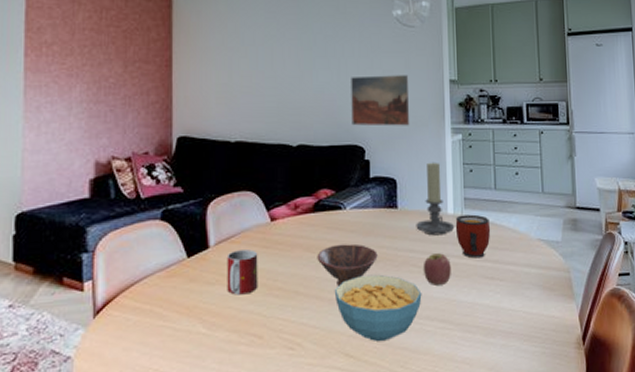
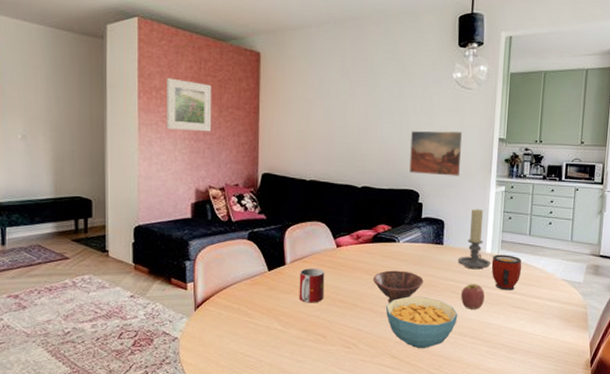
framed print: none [59,30,116,92] -> present [167,77,212,132]

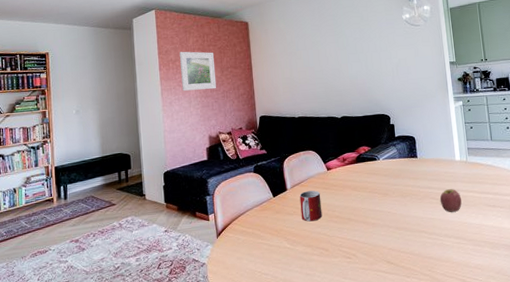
bowl: present [373,270,424,303] -> none [361,184,406,214]
cereal bowl: present [386,296,458,349] -> none [376,205,441,253]
wall art: present [409,131,462,176] -> none [375,61,422,101]
candle holder: present [458,208,491,270] -> none [432,123,462,177]
mug: present [491,254,522,291] -> none [462,159,490,192]

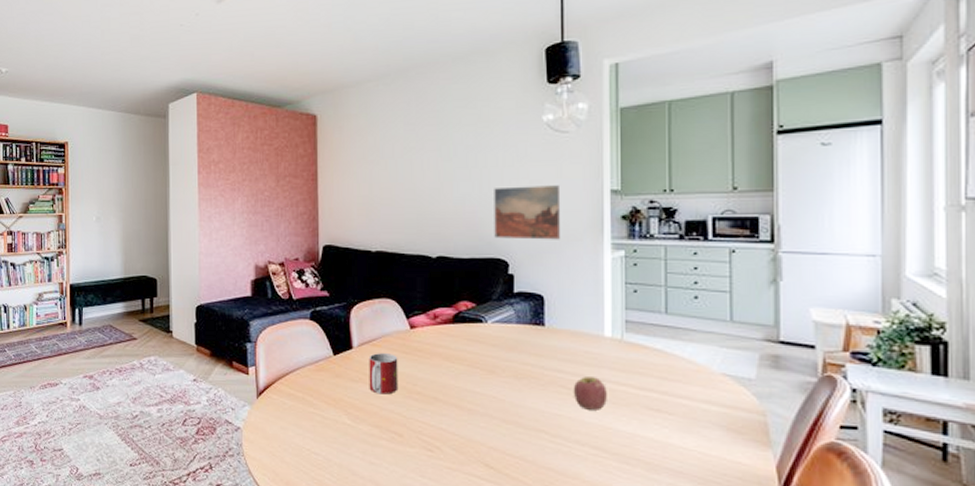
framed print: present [180,51,217,91] -> none [225,150,269,204]
wall art: none [375,61,422,101] -> present [494,185,561,240]

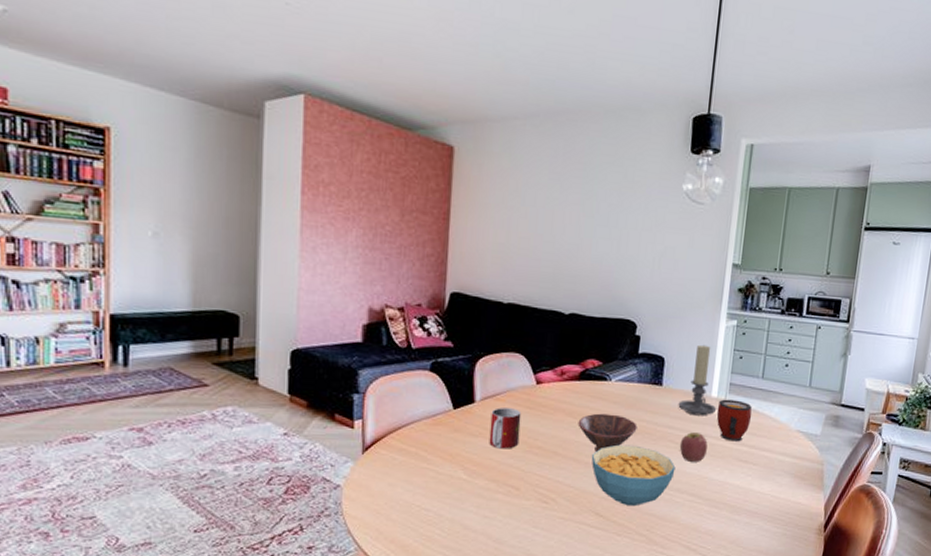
bowl: none [456,357,521,398] -> present [578,413,637,452]
cereal bowl: none [475,390,571,459] -> present [592,444,676,507]
wall art: present [494,185,561,240] -> none [626,250,690,306]
candle holder: none [566,279,613,358] -> present [678,344,717,416]
mug: none [613,338,659,387] -> present [716,399,752,442]

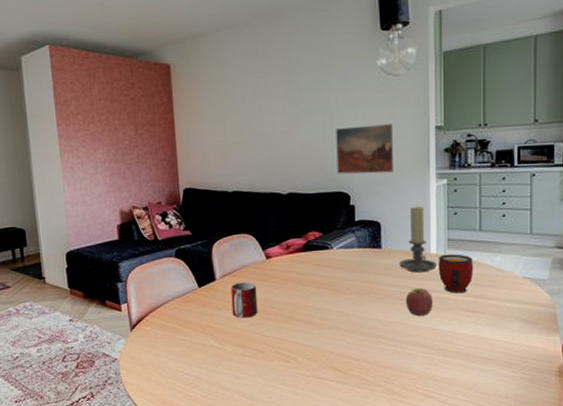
bowl: present [578,413,637,452] -> none [307,278,363,314]
cereal bowl: present [592,444,676,507] -> none [324,305,404,361]
wall art: none [626,250,690,306] -> present [336,124,394,174]

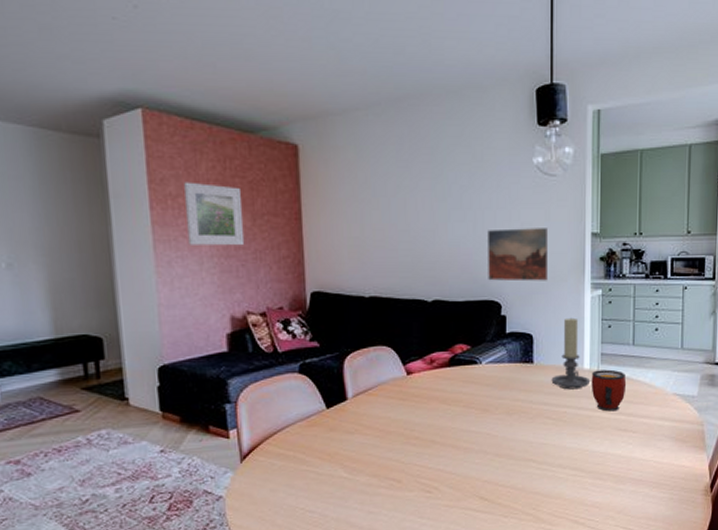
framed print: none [82,101,130,153] -> present [184,182,245,246]
mug: present [230,282,258,318] -> none [364,401,396,444]
apple: present [406,288,433,316] -> none [558,406,585,436]

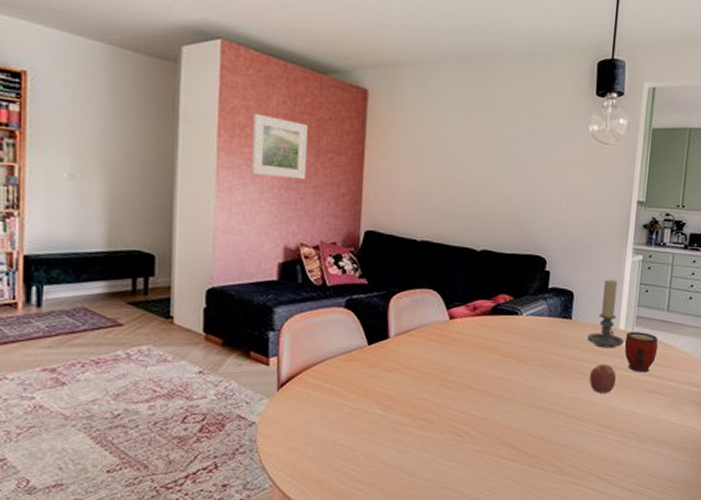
wall art: present [488,228,549,281] -> none [536,189,597,242]
apple: none [558,406,585,436] -> present [590,364,616,393]

